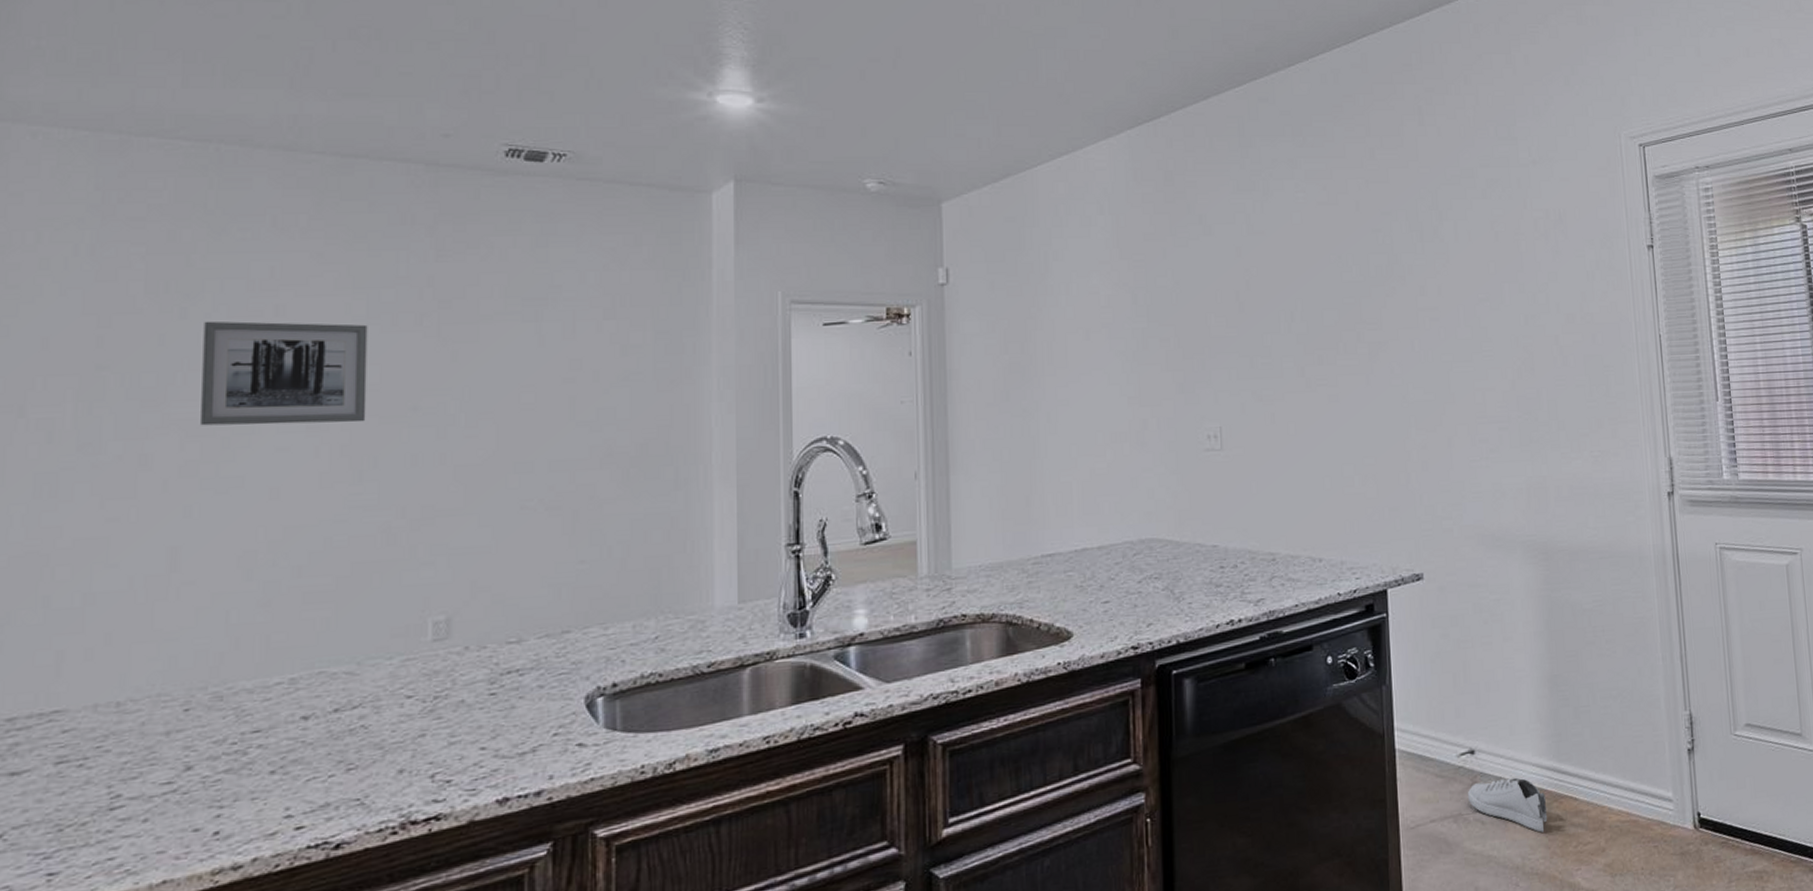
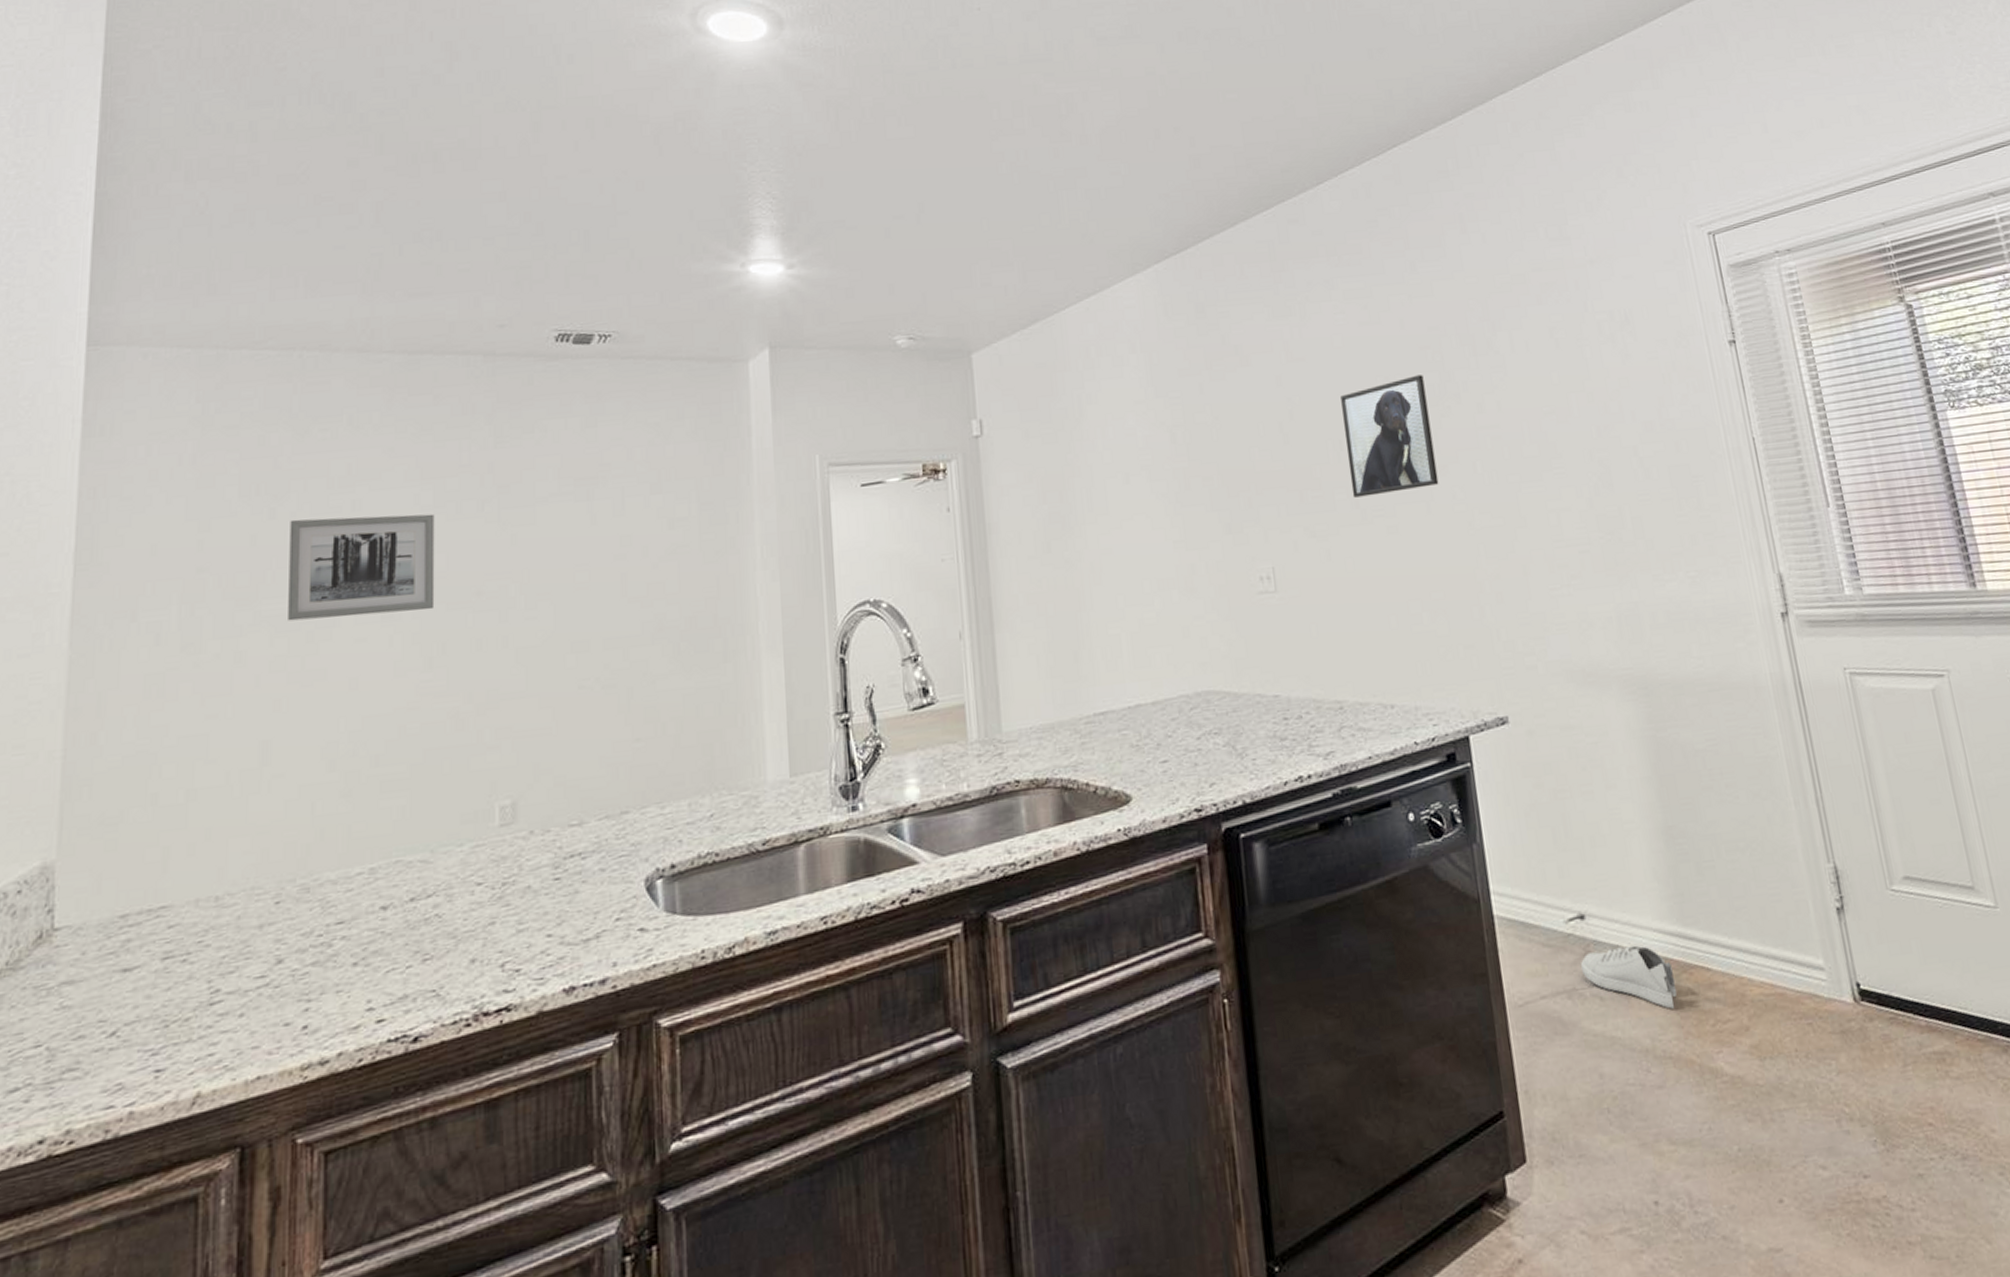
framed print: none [1295,256,1379,366] -> present [1340,375,1439,498]

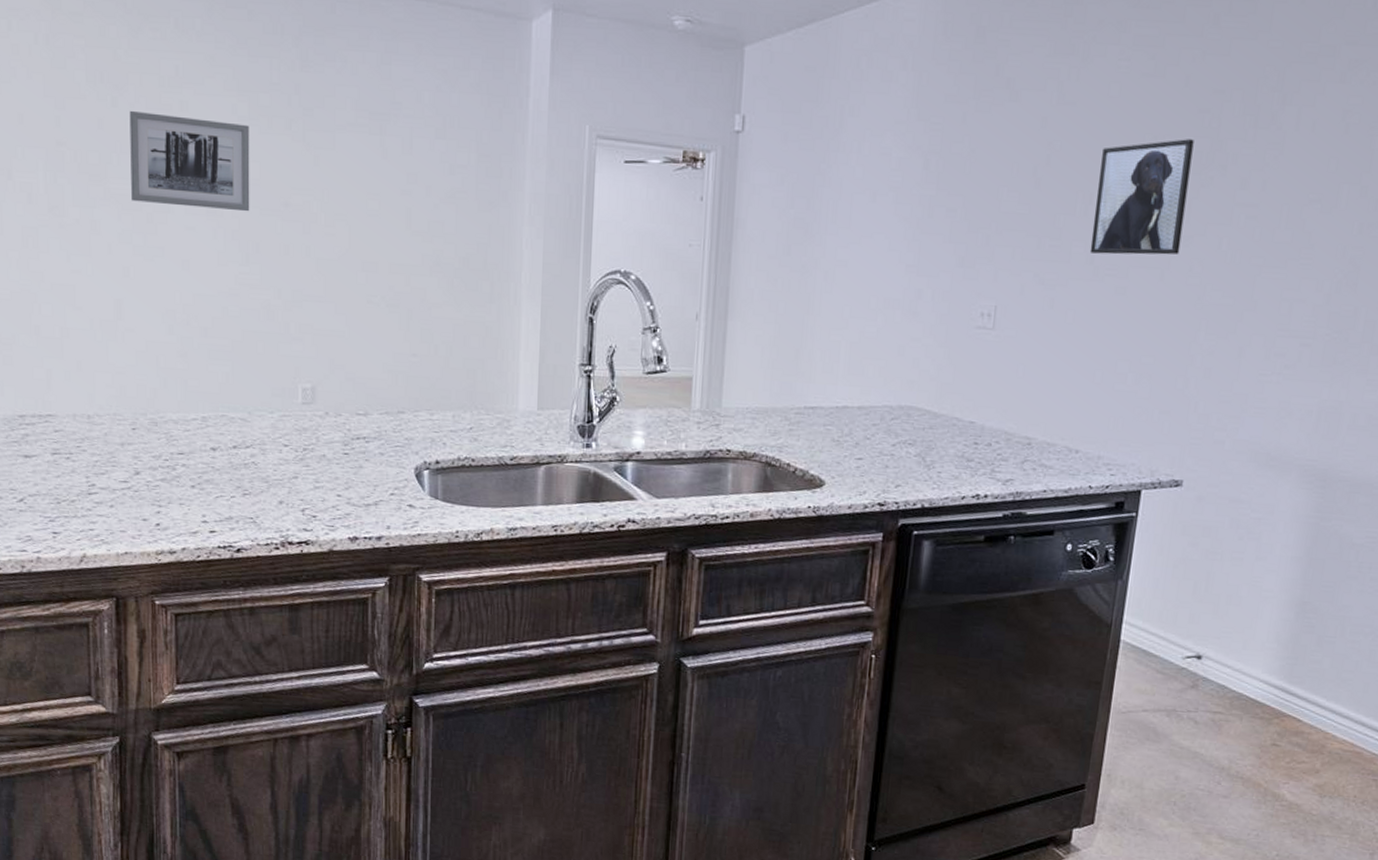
shoe: present [1580,945,1677,1009] -> none [1185,686,1267,743]

